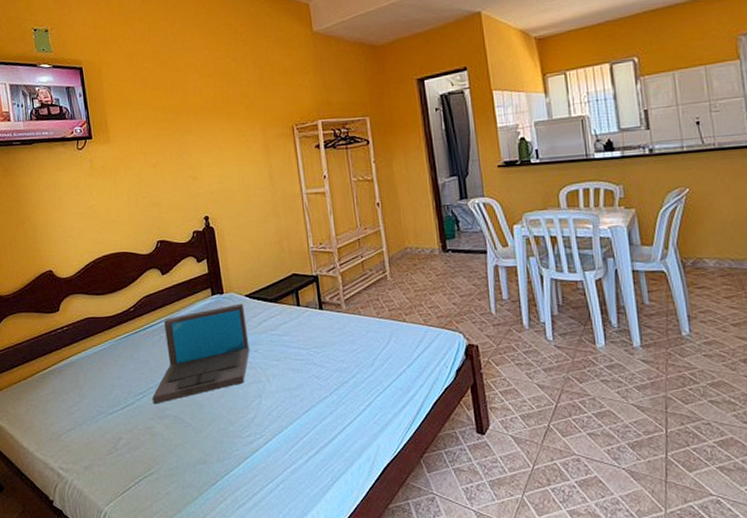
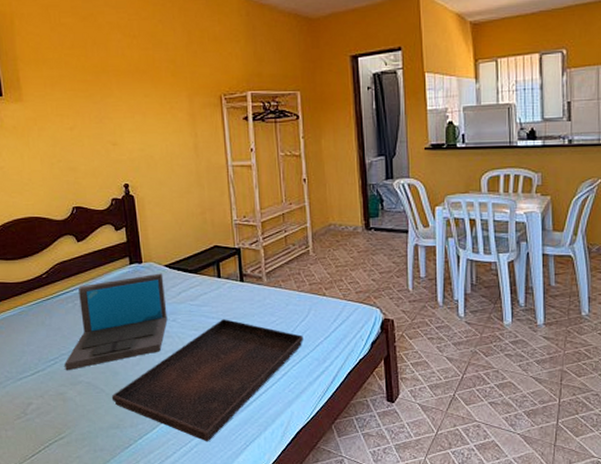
serving tray: none [197,348,386,478] -> present [111,319,303,442]

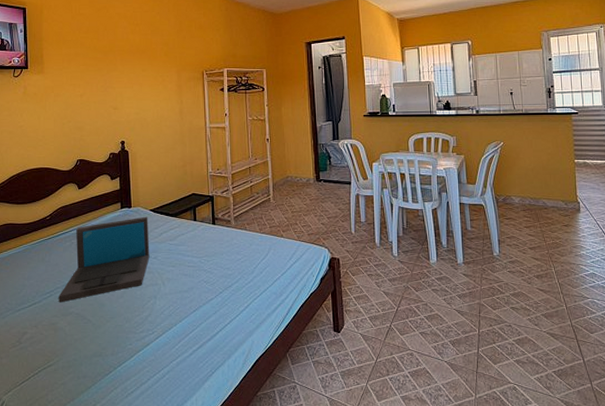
serving tray: present [111,319,303,442] -> none [97,257,264,369]

